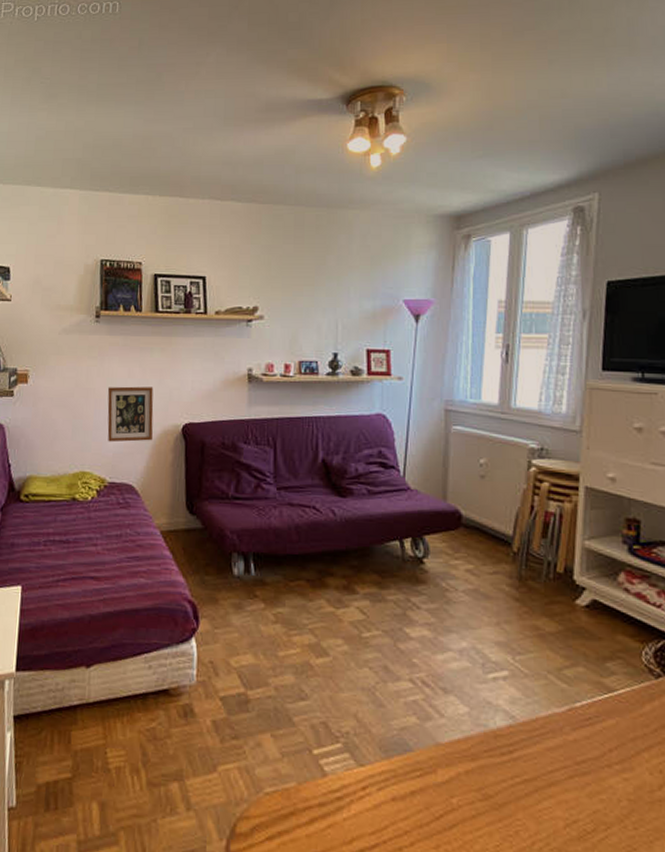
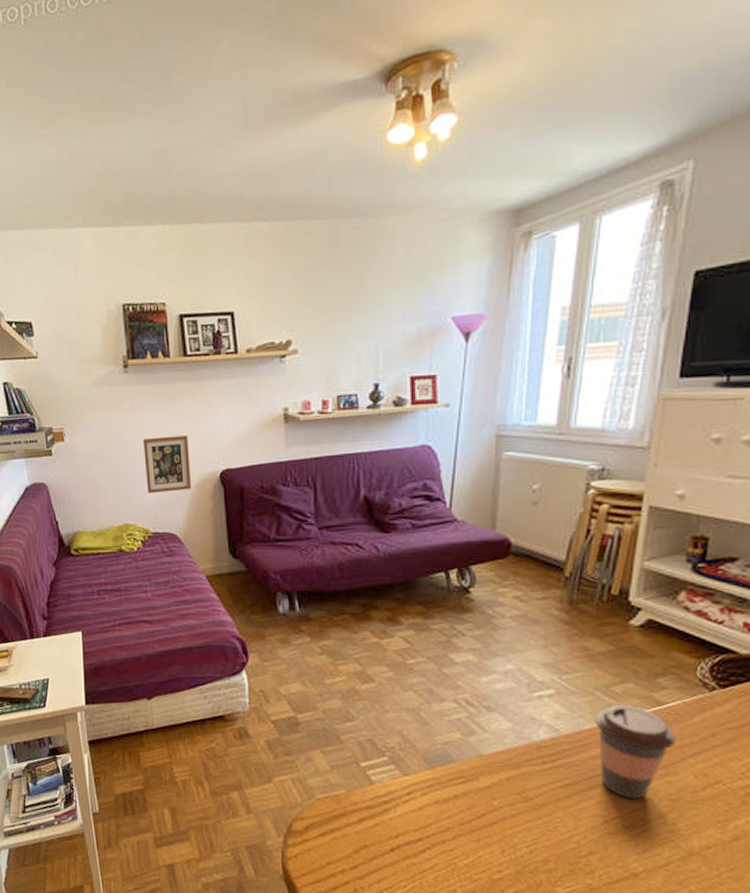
coffee cup: none [550,690,629,799] -> present [595,705,675,800]

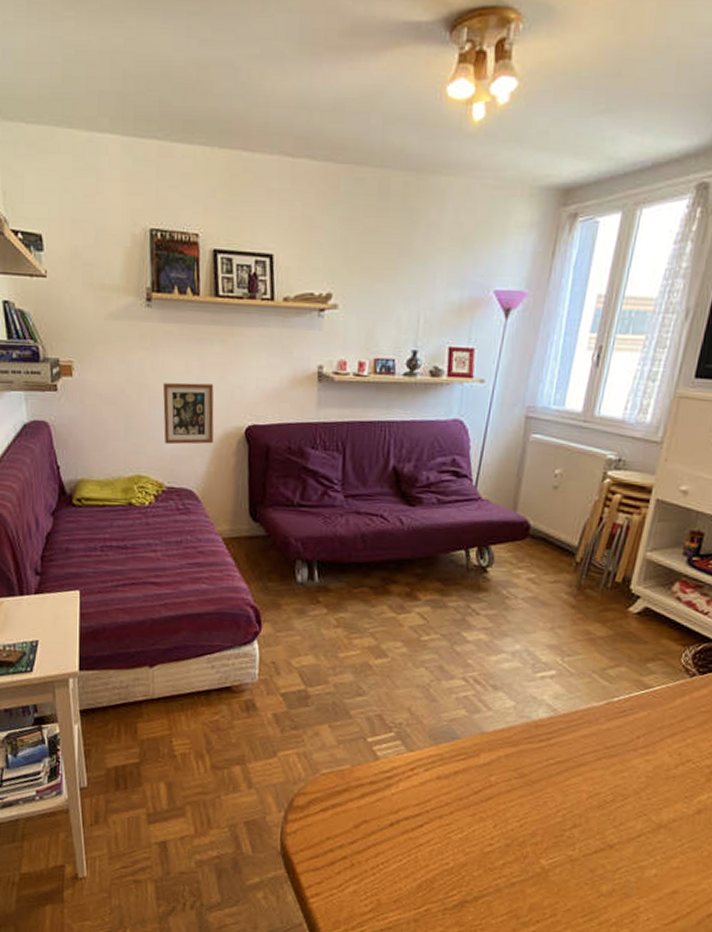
coffee cup: present [595,705,675,800] -> none [589,687,658,776]

